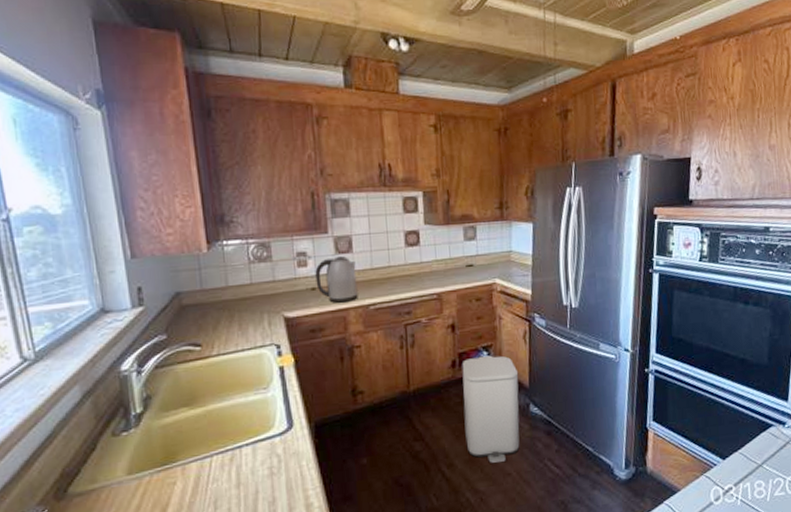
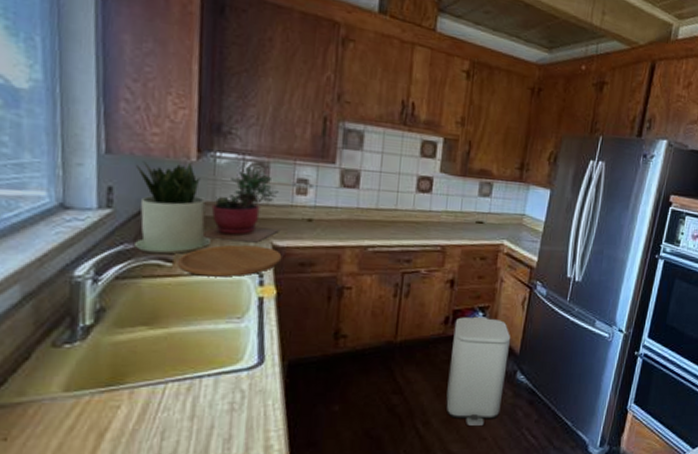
planter: none [158,254,230,341] -> present [135,161,211,255]
cutting board: none [205,319,294,355] -> present [178,244,282,277]
succulent plant: none [223,250,288,320] -> present [204,167,279,243]
kettle: present [315,256,358,303] -> none [313,190,360,240]

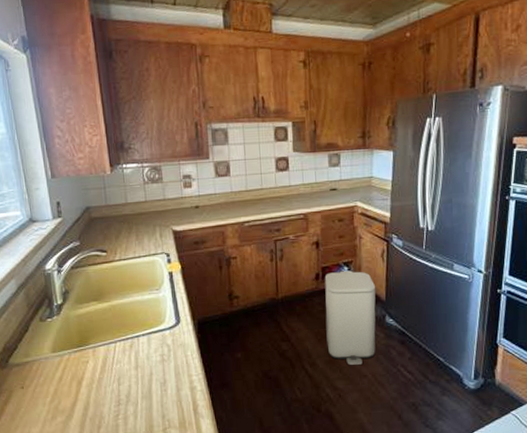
planter: present [135,161,211,255] -> none [72,175,129,248]
cutting board: present [178,244,282,277] -> none [110,232,181,260]
succulent plant: present [204,167,279,243] -> none [124,172,176,231]

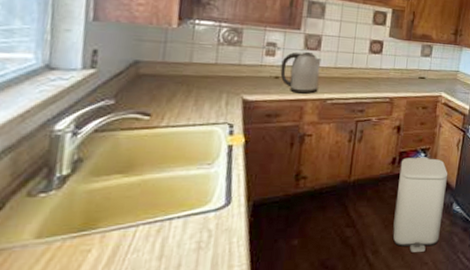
kettle: none [198,179,235,220] -> present [280,52,321,94]

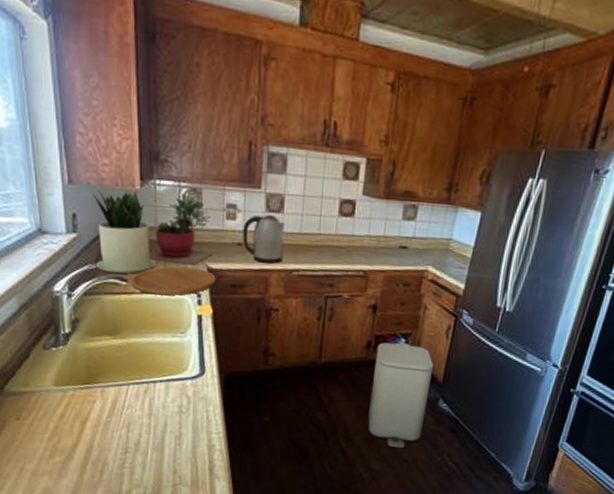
planter: none [115,27,187,109] -> present [93,190,156,275]
cutting board: none [155,99,251,128] -> present [131,266,216,296]
succulent plant: none [180,33,250,98] -> present [150,194,213,265]

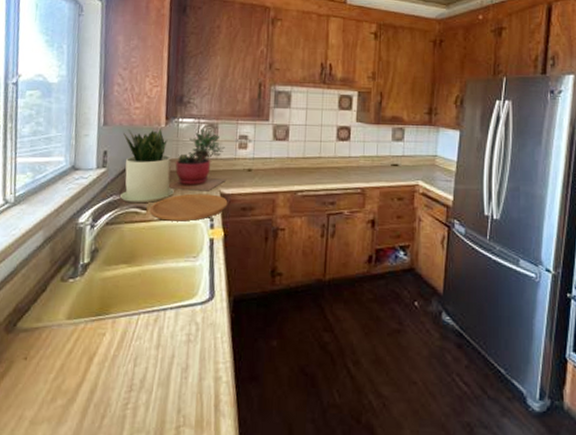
kettle: present [242,215,285,264] -> none [252,143,290,186]
pedal bin: present [368,342,434,449] -> none [374,255,434,370]

